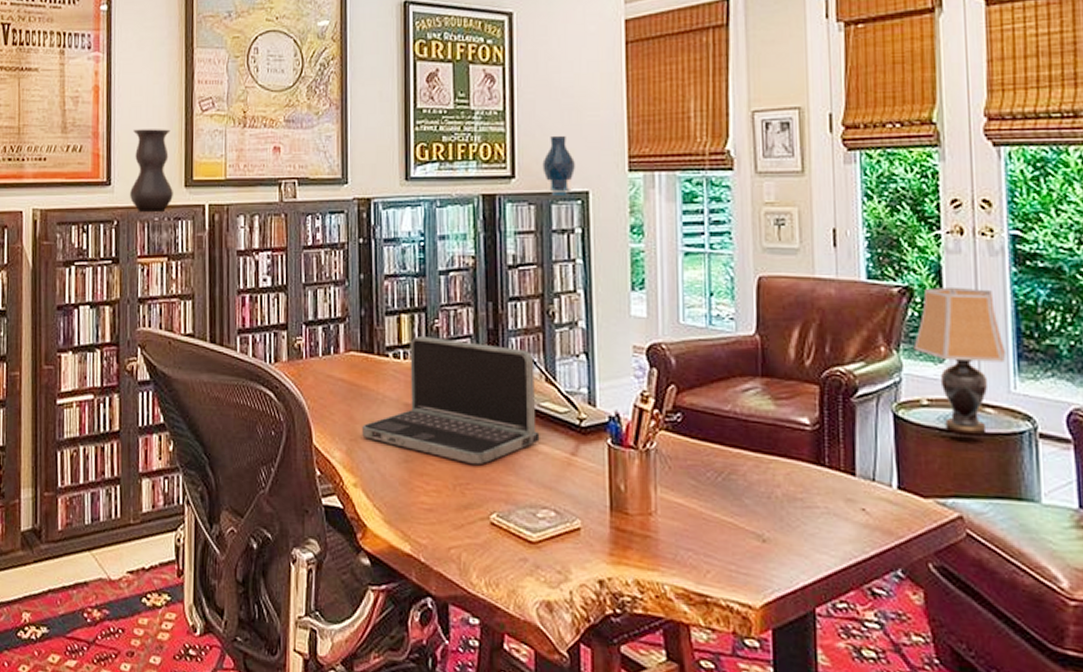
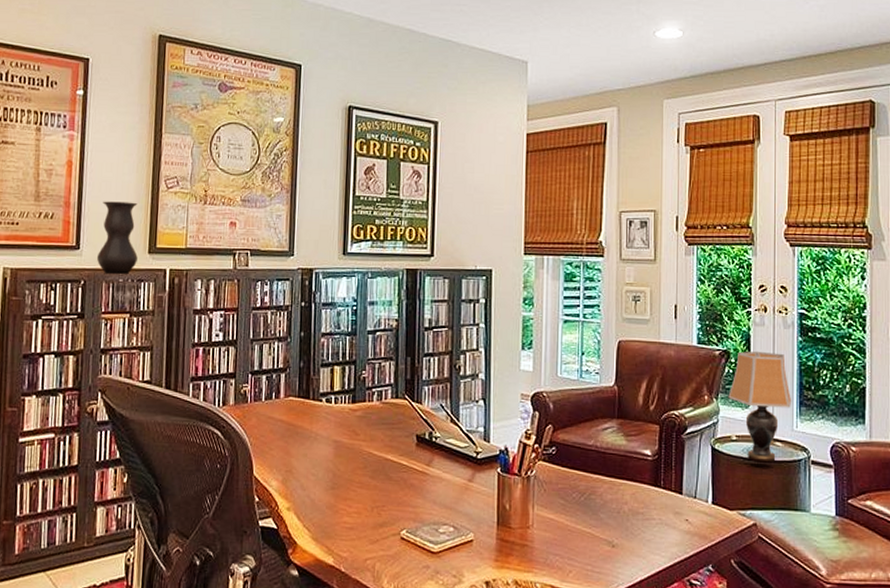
laptop: present [362,335,540,466] -> none [296,384,444,491]
vase: present [542,136,576,197] -> none [456,224,483,273]

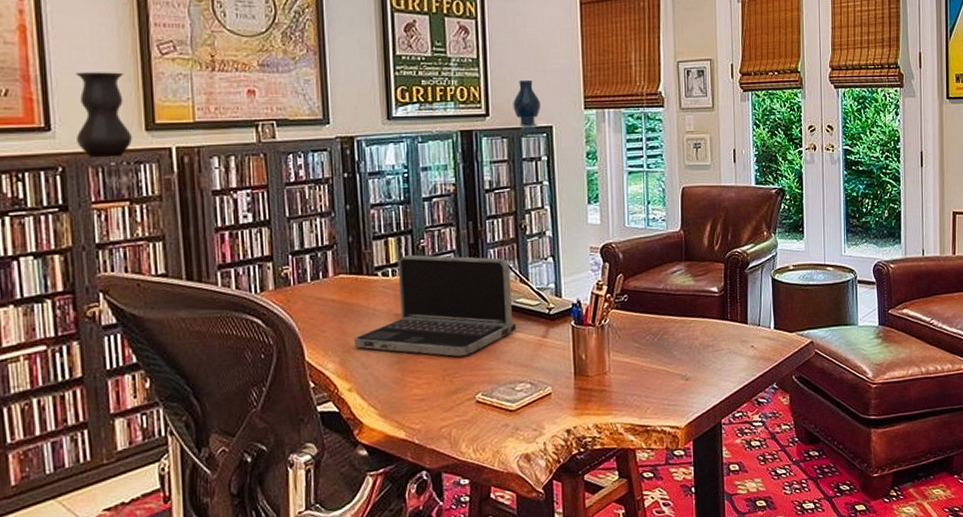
laptop: none [296,384,444,491] -> present [354,254,516,357]
vase: none [456,224,483,273] -> present [513,81,542,131]
table lamp: present [728,351,792,464] -> none [785,186,840,288]

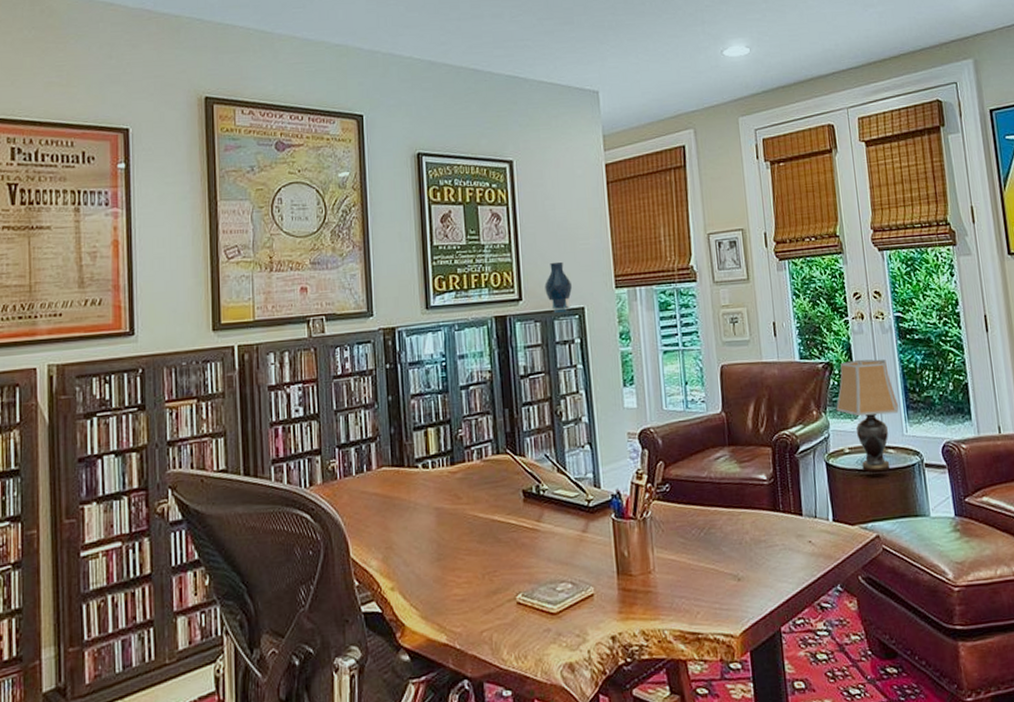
vase: present [75,72,132,158] -> none [154,277,201,359]
laptop: present [354,254,516,357] -> none [397,445,555,554]
table lamp: none [785,186,840,288] -> present [836,359,899,474]

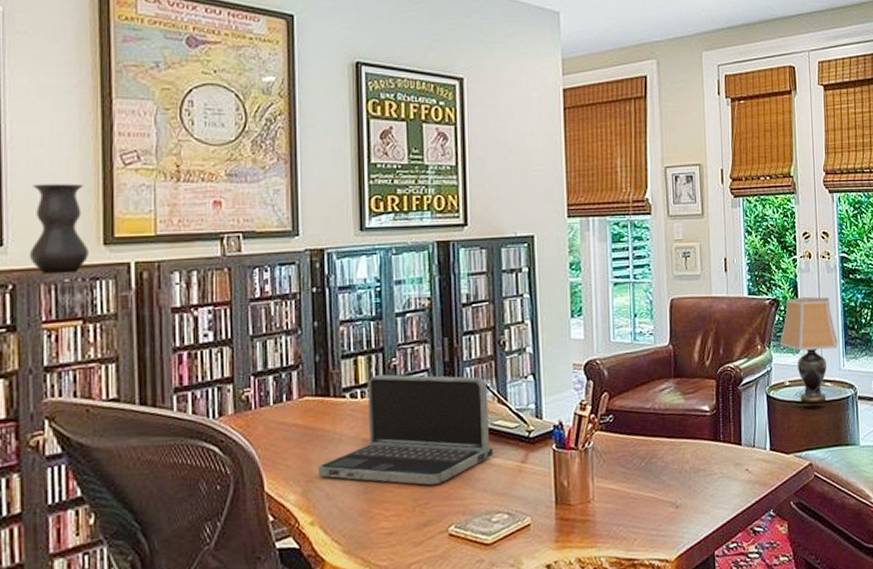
vase: none [154,277,201,359] -> present [28,183,88,275]
laptop: none [397,445,555,554] -> present [319,374,493,486]
vase: present [544,262,573,314] -> none [492,188,523,241]

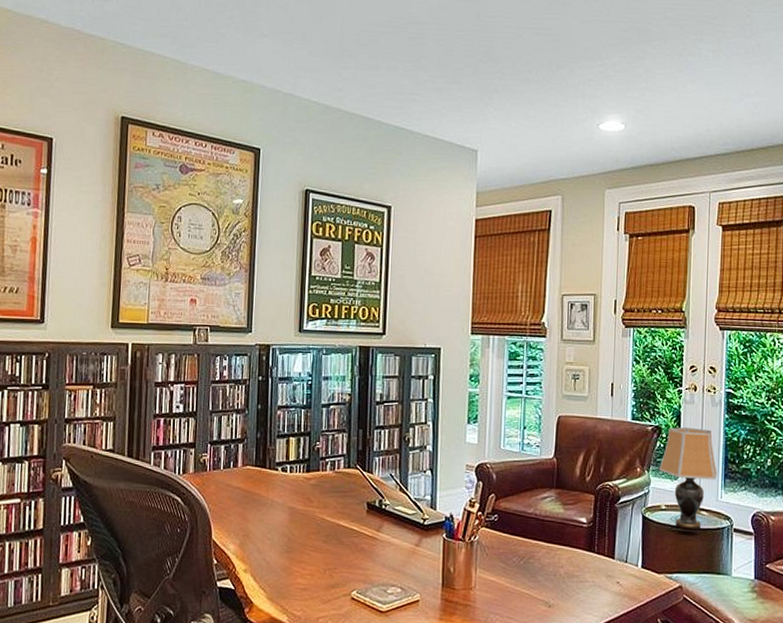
vase: present [28,183,88,275] -> none [60,277,101,349]
laptop: present [319,374,493,486] -> none [253,454,393,555]

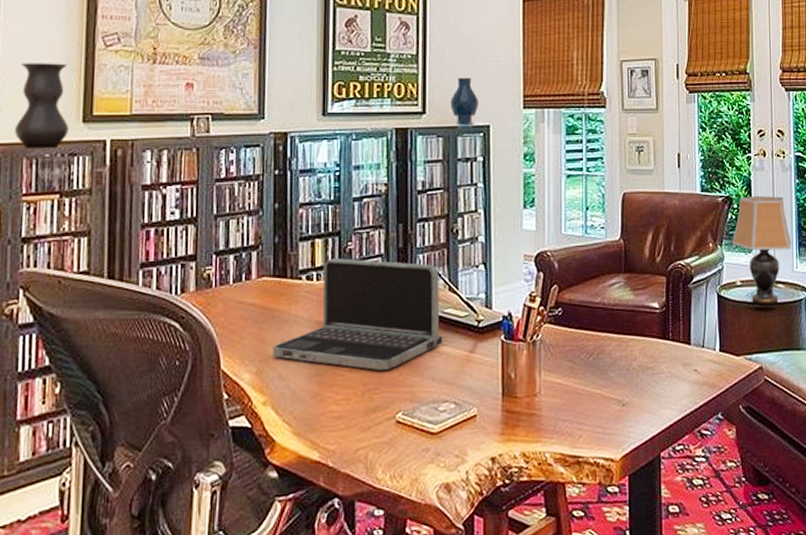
vase: none [60,277,101,349] -> present [14,63,69,149]
laptop: none [253,454,393,555] -> present [273,257,443,371]
vase: none [407,304,433,351] -> present [450,78,480,130]

